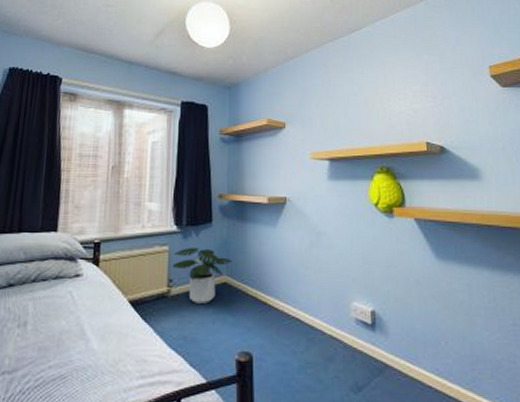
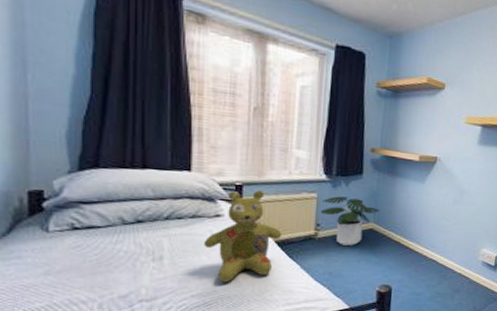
stuffed bear: none [63,247,136,351] -> present [203,190,282,283]

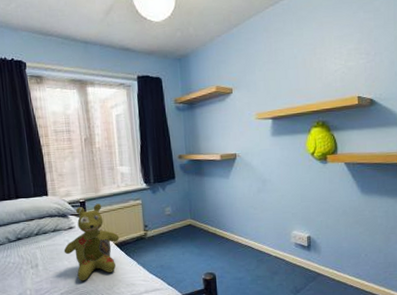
potted plant: present [320,196,380,246] -> none [146,200,194,241]

